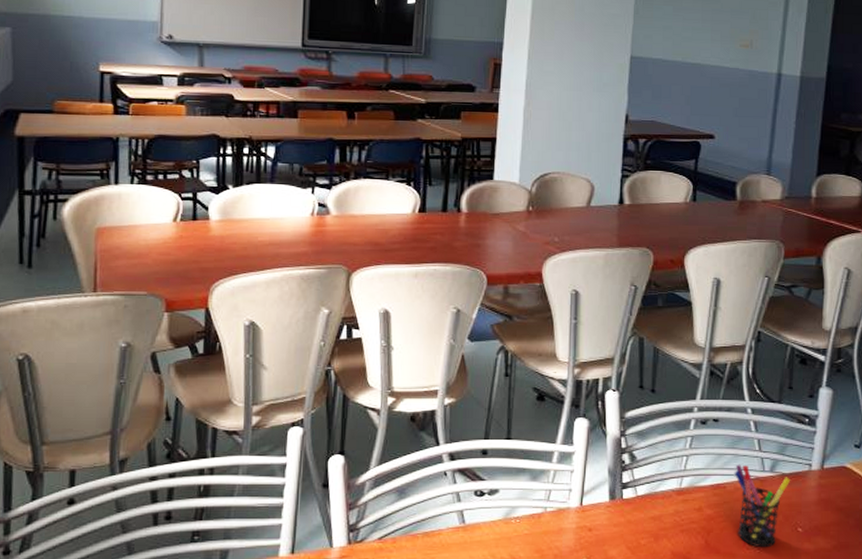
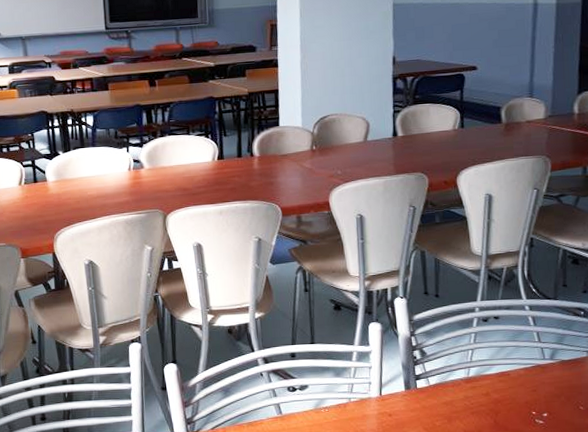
pen holder: present [734,464,791,548] -> none [516,354,570,425]

